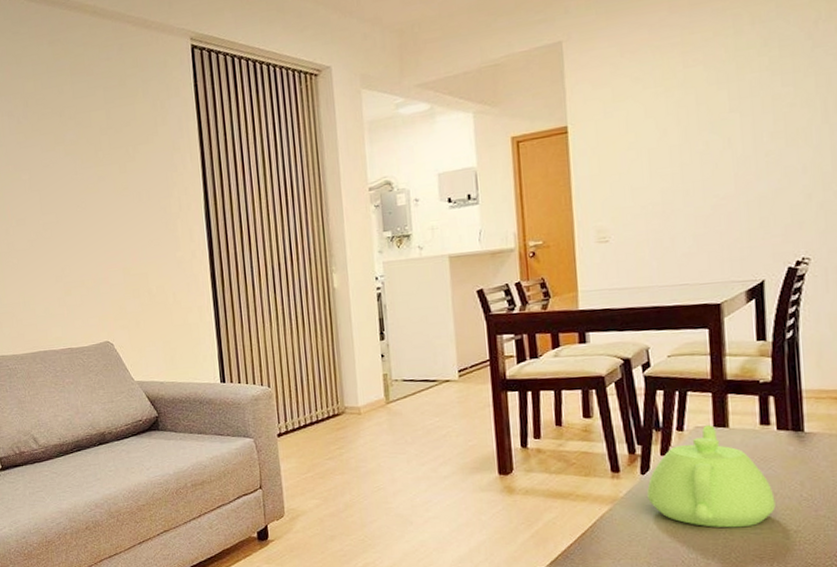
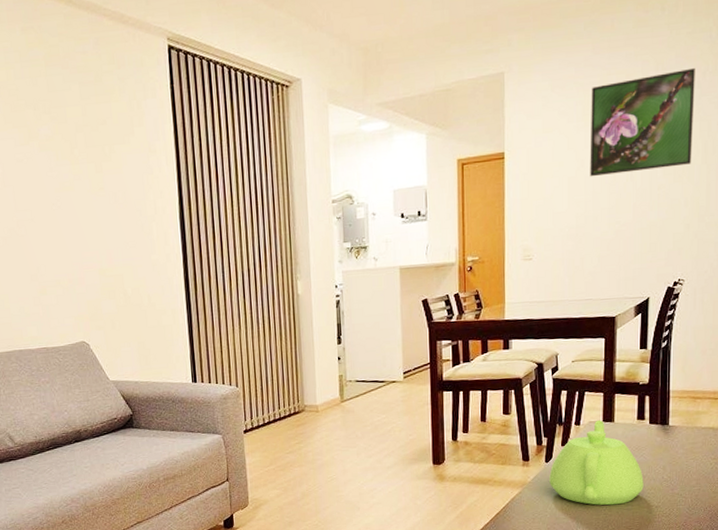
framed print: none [670,17,808,147] -> present [590,67,695,177]

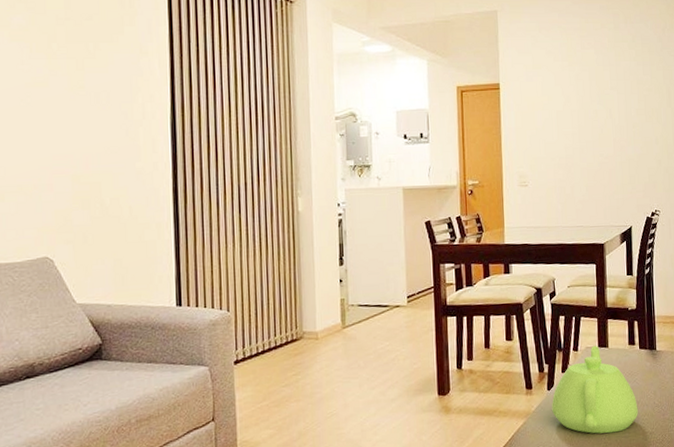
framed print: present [590,67,695,177] -> none [572,24,659,112]

